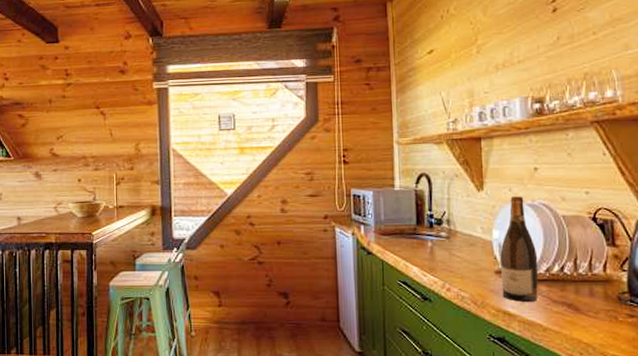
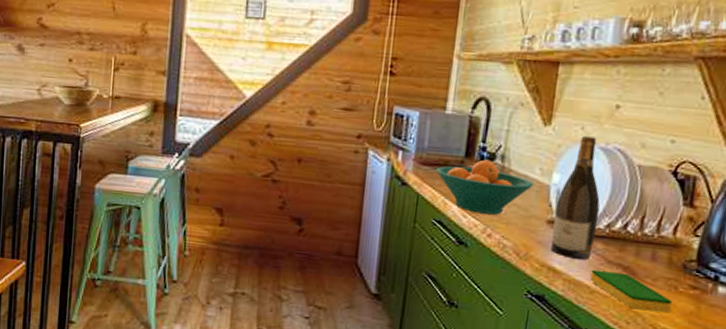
fruit bowl: none [394,226,478,271] -> present [436,160,534,215]
dish sponge: none [541,309,616,341] -> present [590,269,673,313]

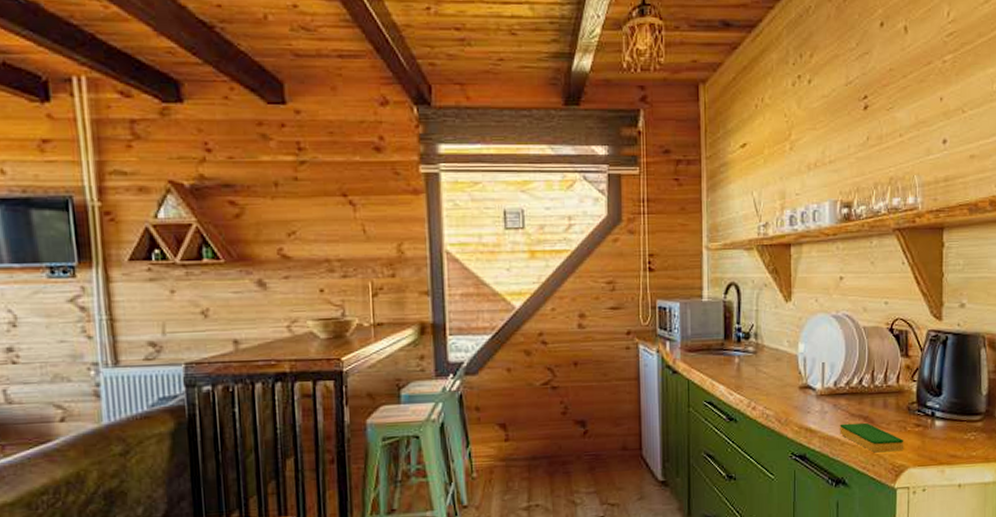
fruit bowl: present [436,160,534,215] -> none [701,340,784,390]
wine bottle: present [550,136,600,260] -> none [805,307,839,417]

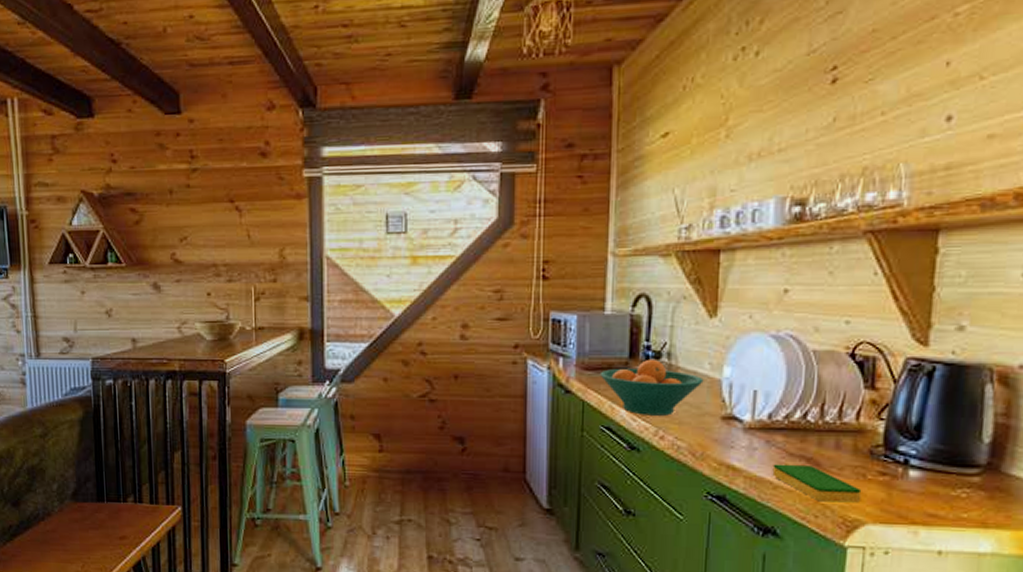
fruit bowl: none [701,340,784,390] -> present [599,360,704,416]

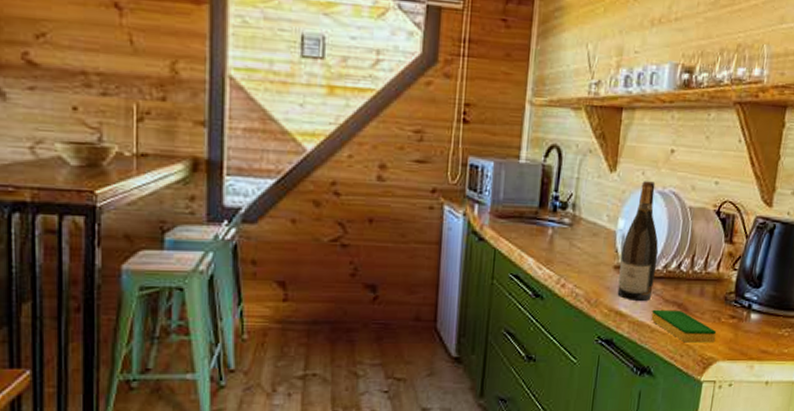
fruit bowl: present [599,360,704,416] -> none [511,210,602,264]
wine bottle: none [728,325,777,454] -> present [617,181,659,301]

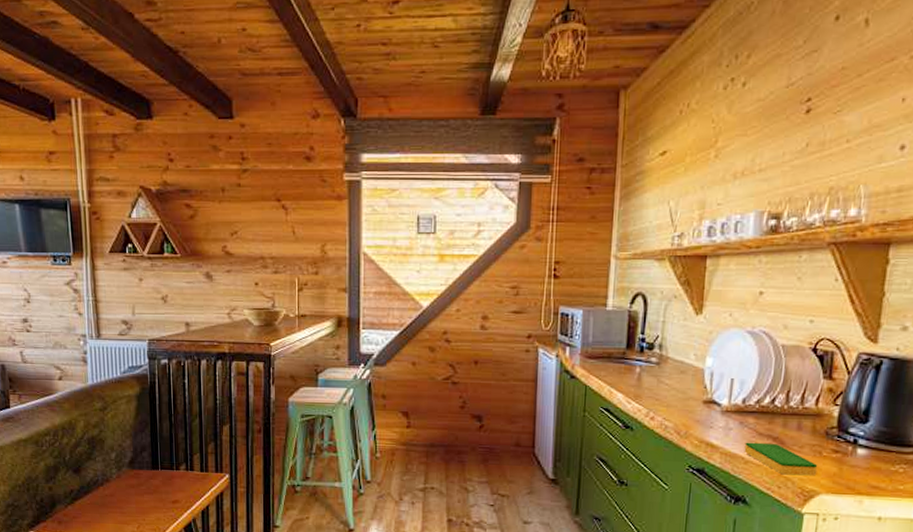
wine bottle: present [617,181,659,301] -> none [707,322,750,434]

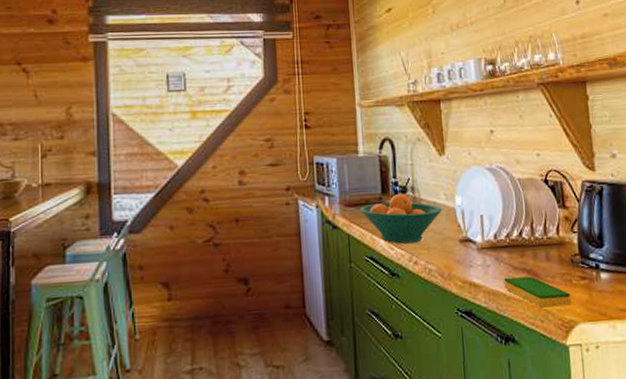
fruit bowl: none [600,351,689,399] -> present [359,194,442,244]

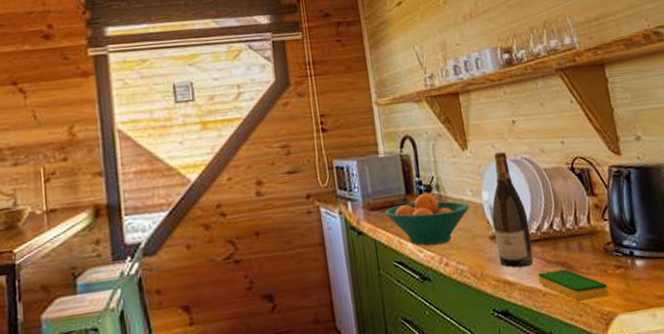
wine bottle: none [463,160,500,271] -> present [492,152,533,268]

